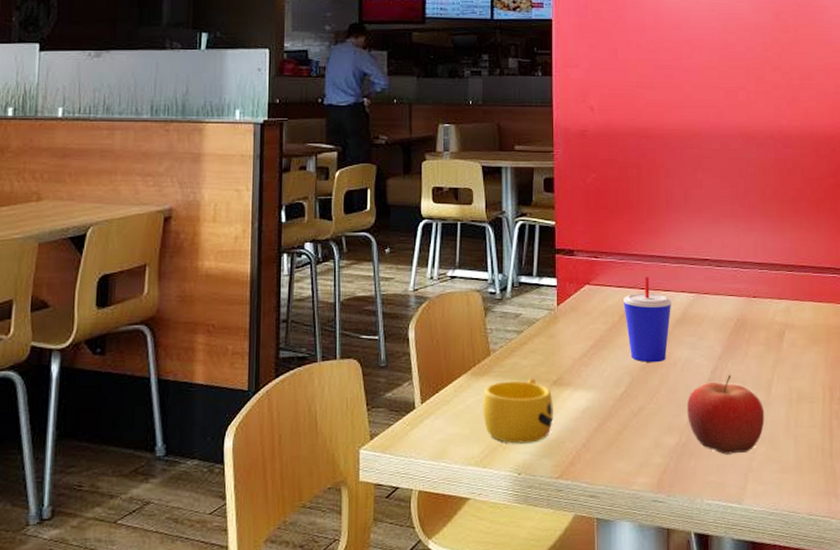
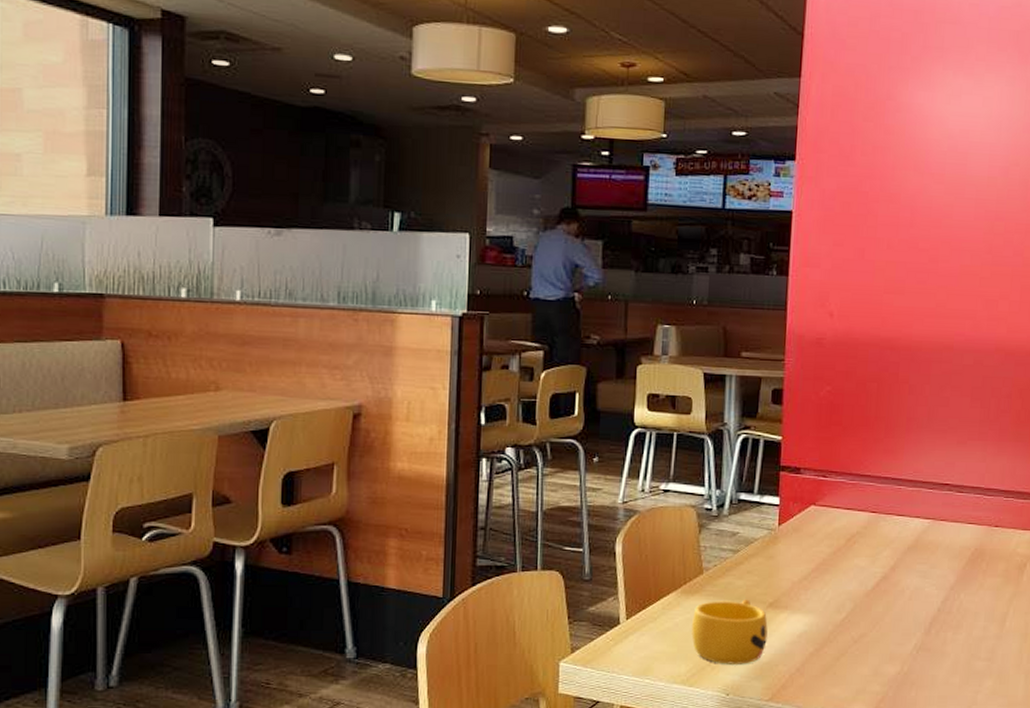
beverage cup: present [624,277,671,363] -> none [851,499,904,590]
fruit: present [686,375,765,455] -> none [911,606,996,686]

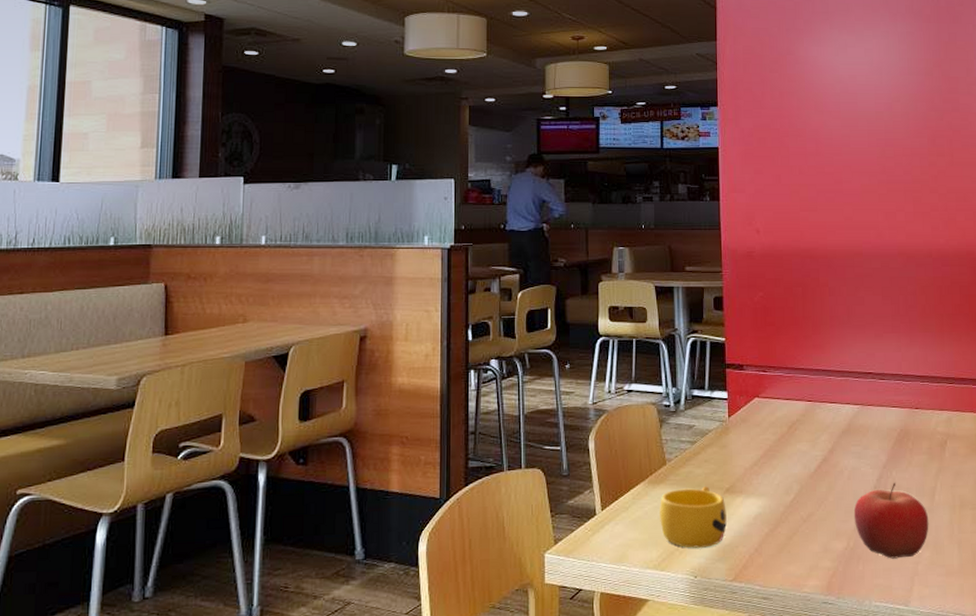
fruit: none [911,606,996,686] -> present [853,483,929,559]

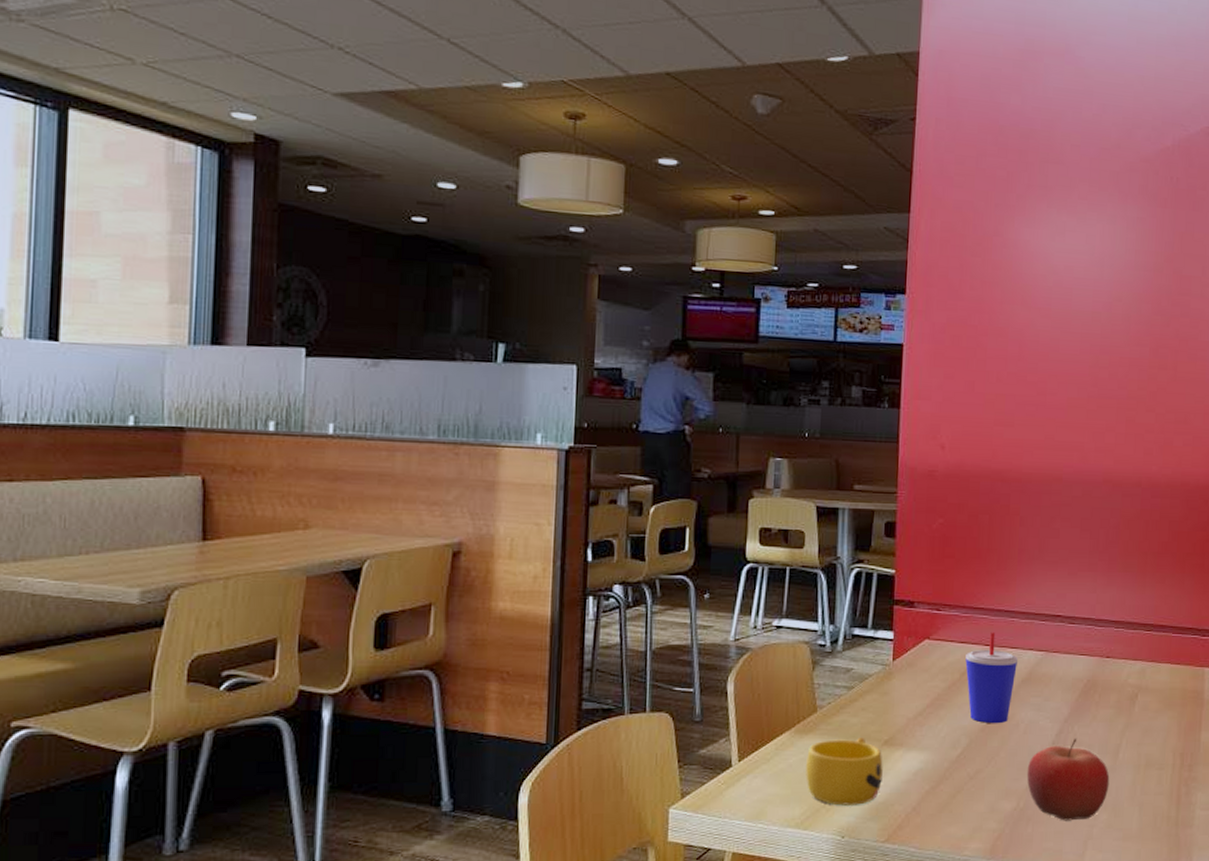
beverage cup: none [791,389,837,472] -> present [965,632,1017,724]

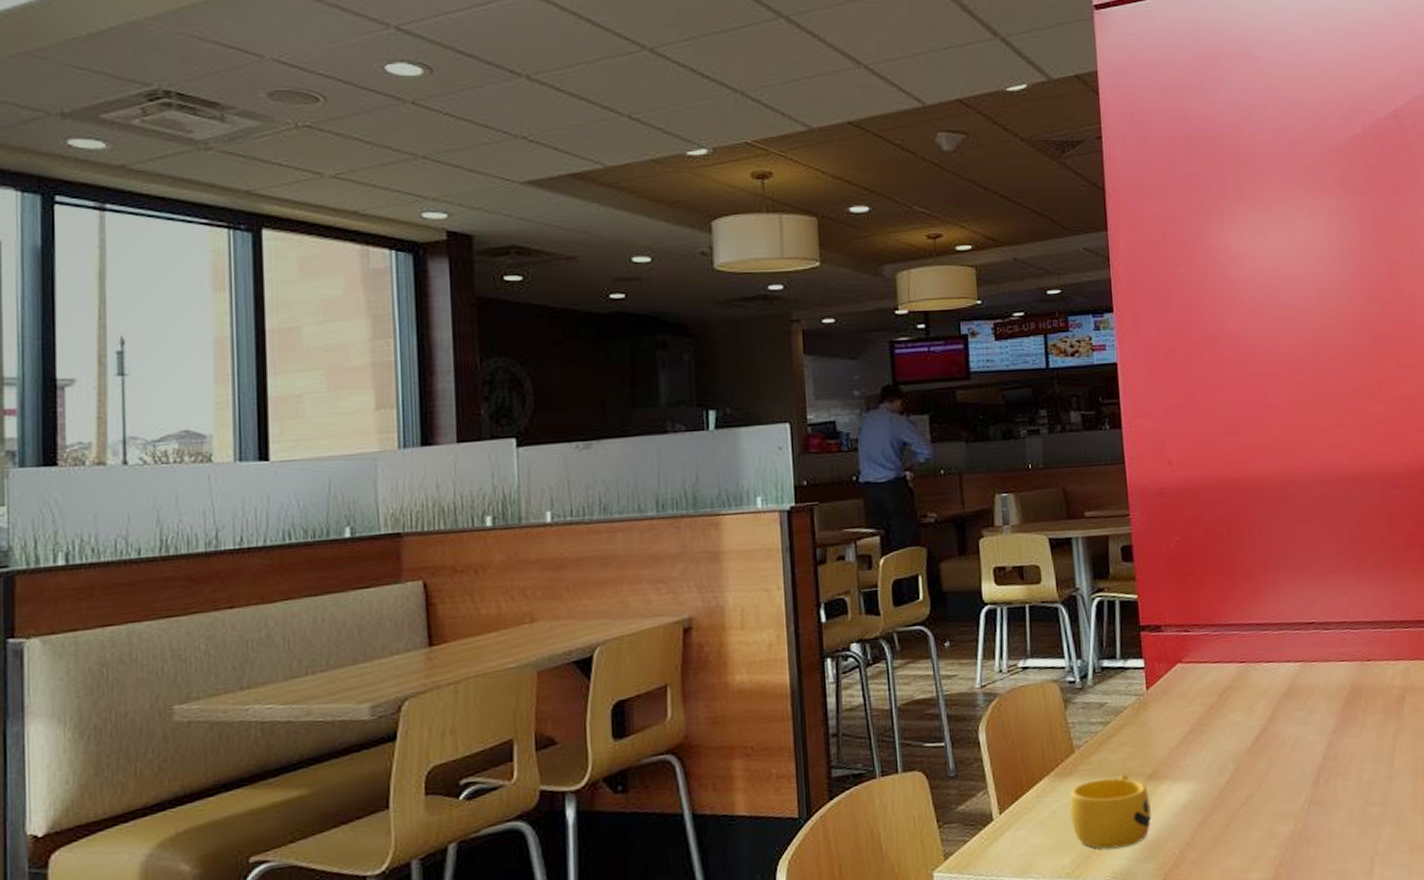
beverage cup: present [965,632,1017,724] -> none [1221,648,1276,745]
fruit: present [1026,739,1110,821] -> none [1300,750,1389,839]

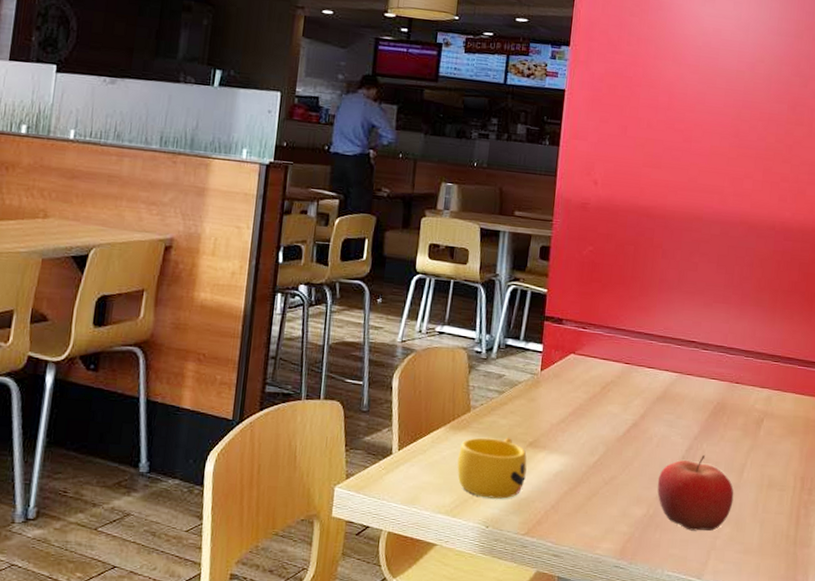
fruit: none [1300,750,1389,839] -> present [657,456,734,531]

